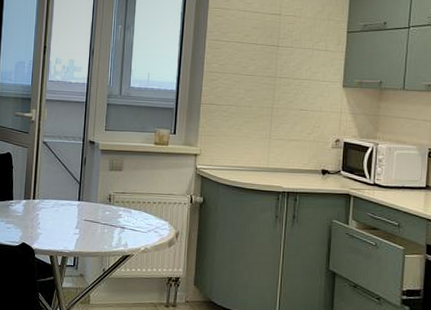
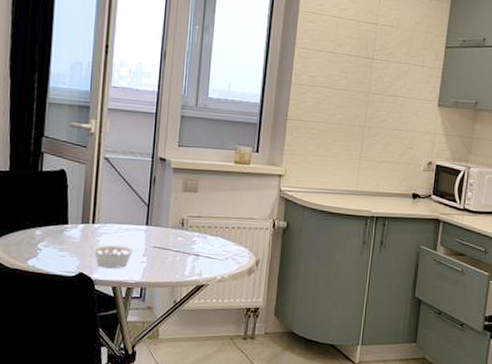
legume: none [32,218,76,239] -> present [92,244,143,268]

